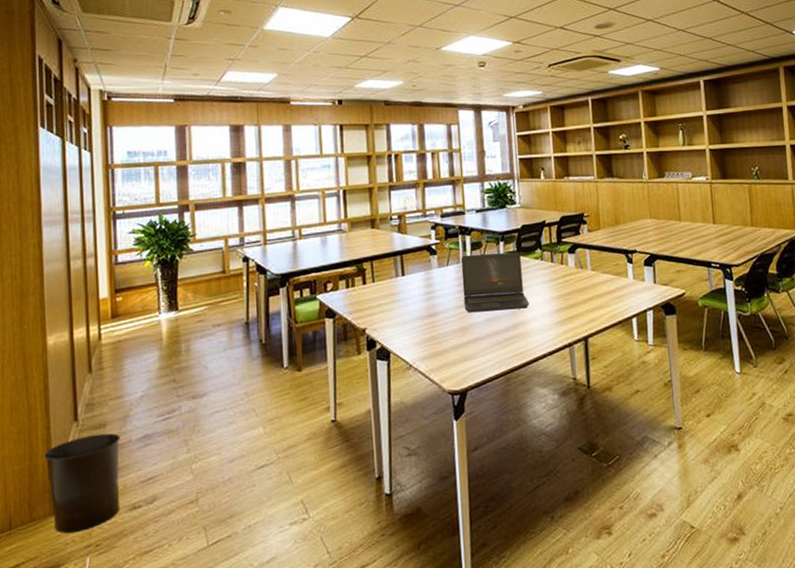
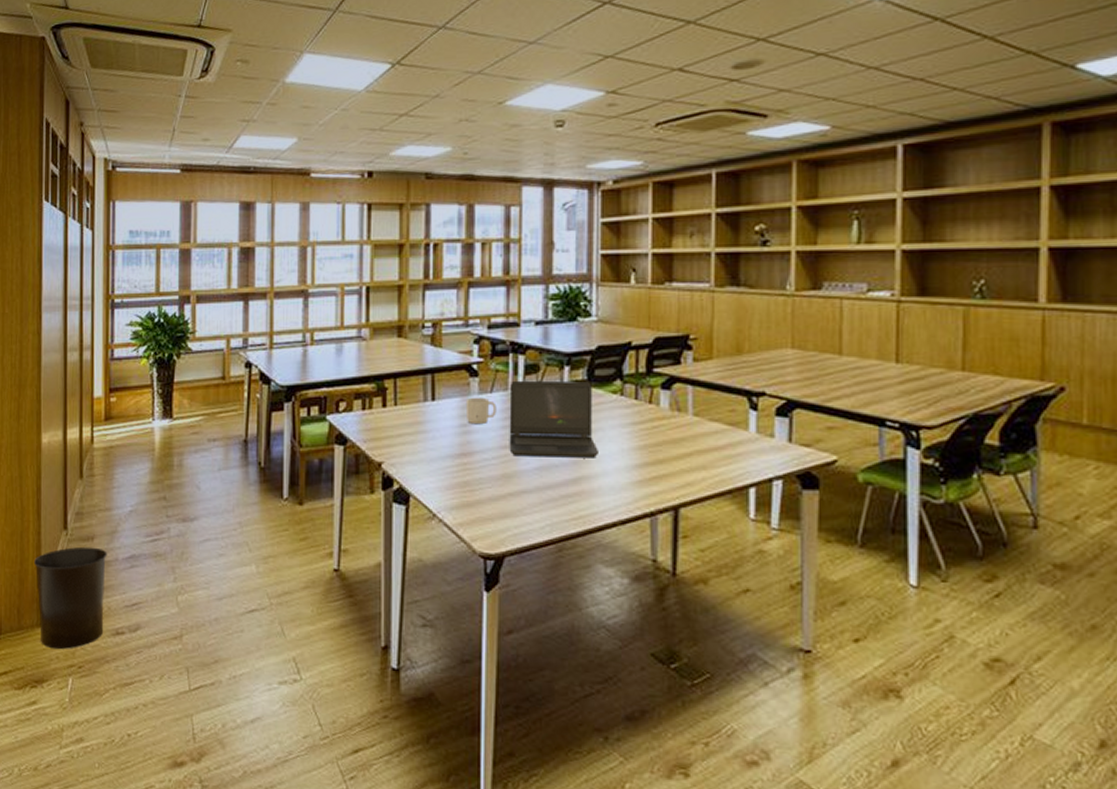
mug: none [428,270,453,292] -> present [465,397,497,425]

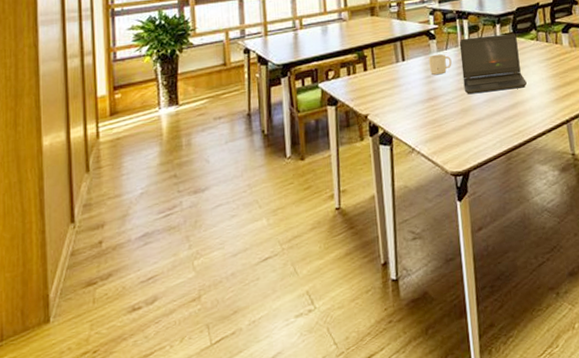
waste bin: present [33,546,107,649] -> none [38,233,119,341]

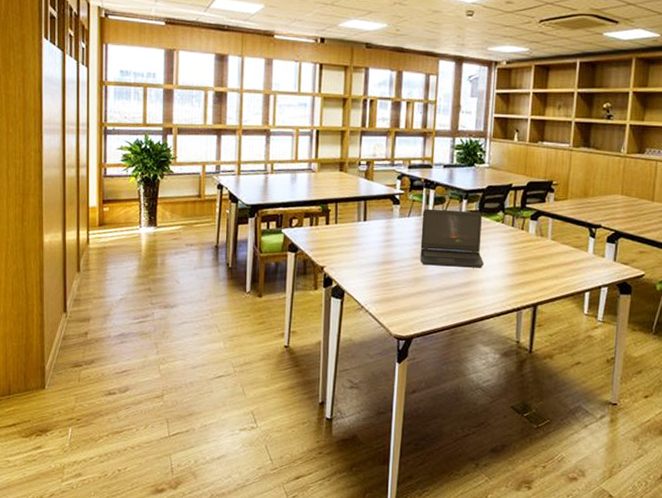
mug: present [428,54,452,75] -> none [389,219,412,241]

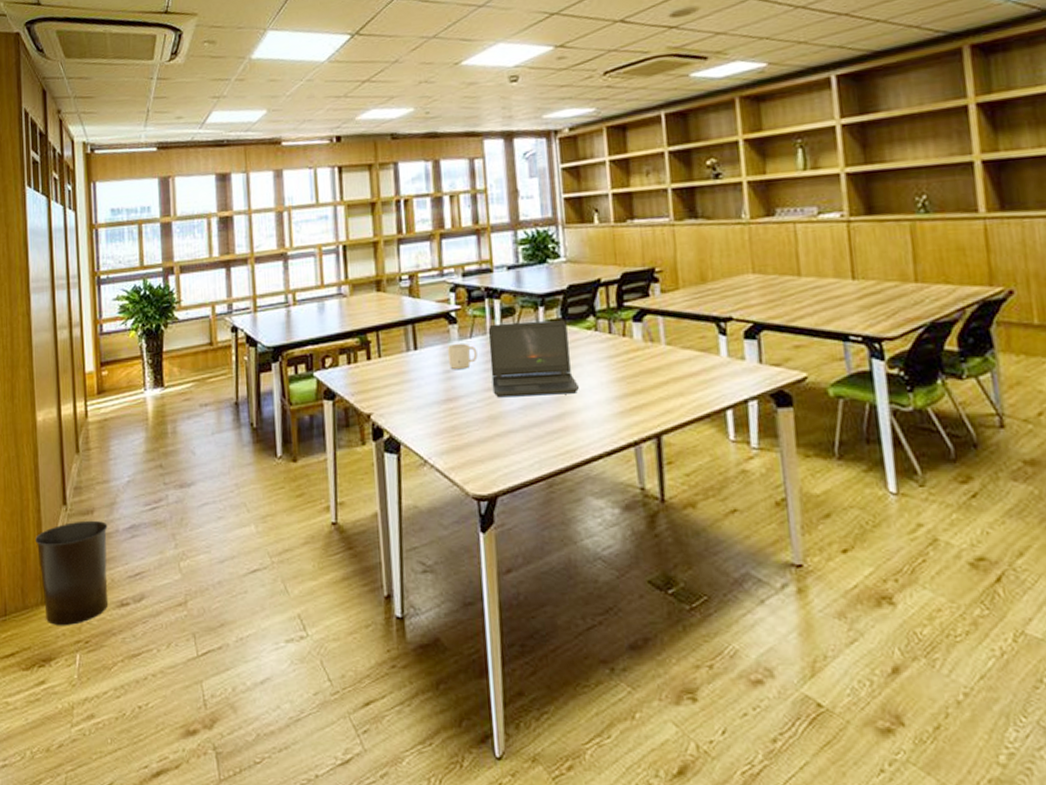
waste bin: none [37,326,101,406] -> present [34,520,109,625]
mug: none [389,219,412,241] -> present [447,343,478,370]

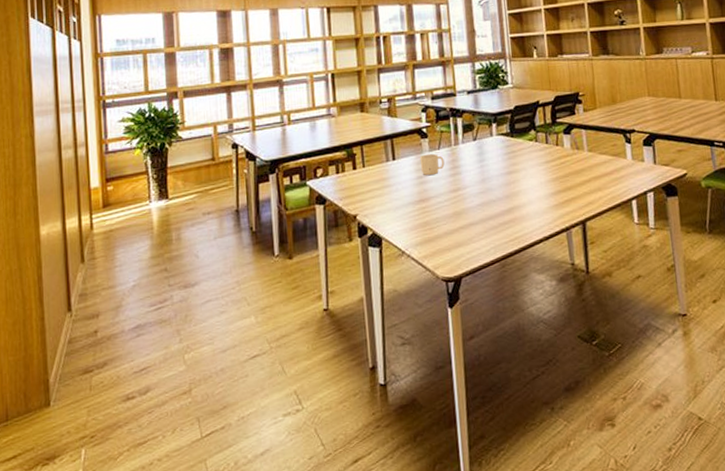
waste bin: present [34,520,109,625] -> none [38,323,114,424]
laptop computer: present [488,320,579,398] -> none [452,134,524,198]

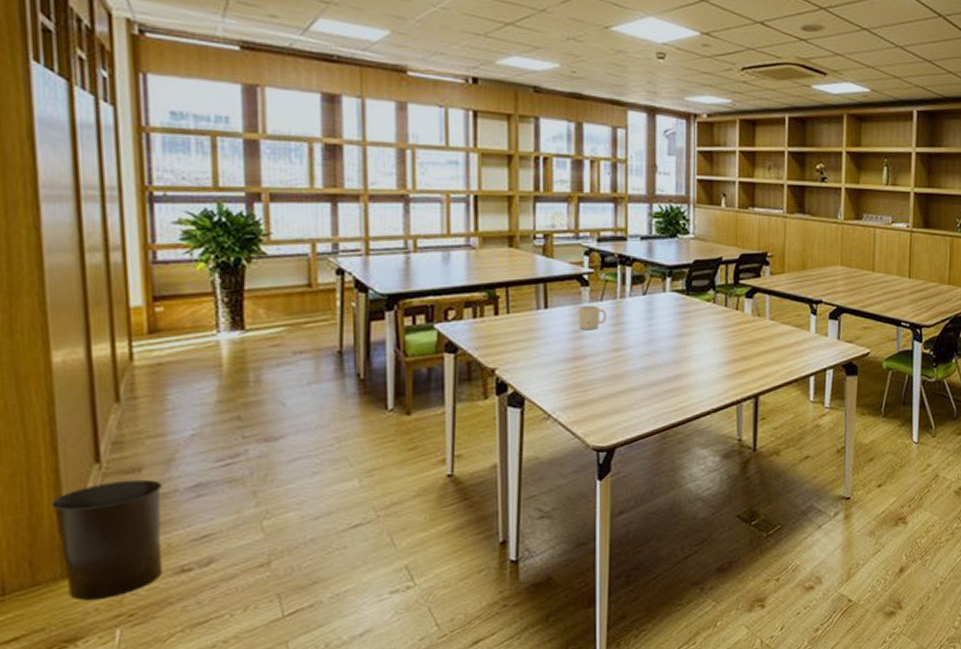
waste bin: none [38,323,114,424] -> present [50,479,163,600]

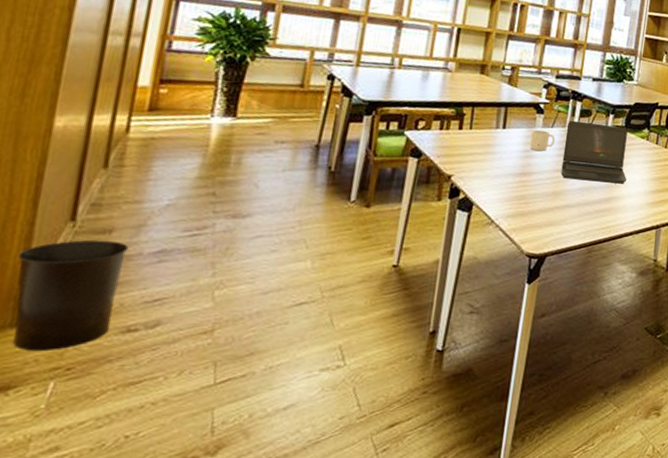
laptop computer: none [618,289,695,358] -> present [560,120,628,184]

